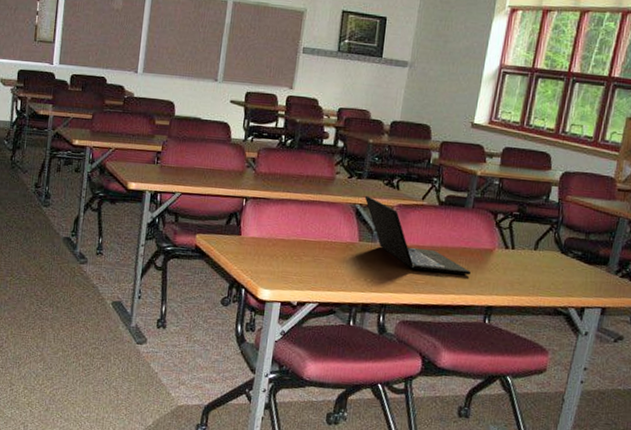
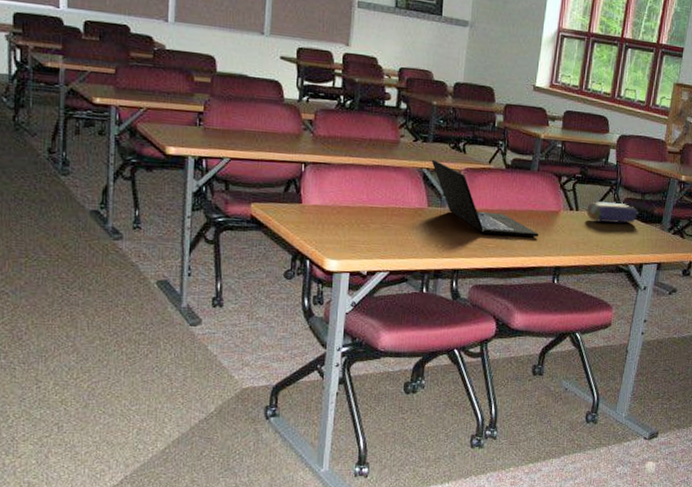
pencil case: none [523,240,581,264] -> present [586,201,638,223]

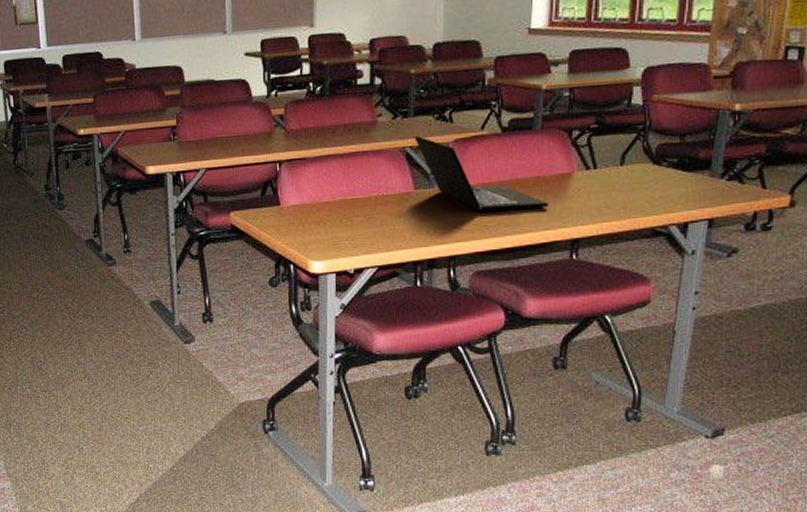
pencil case: present [586,201,638,223] -> none [607,150,676,179]

